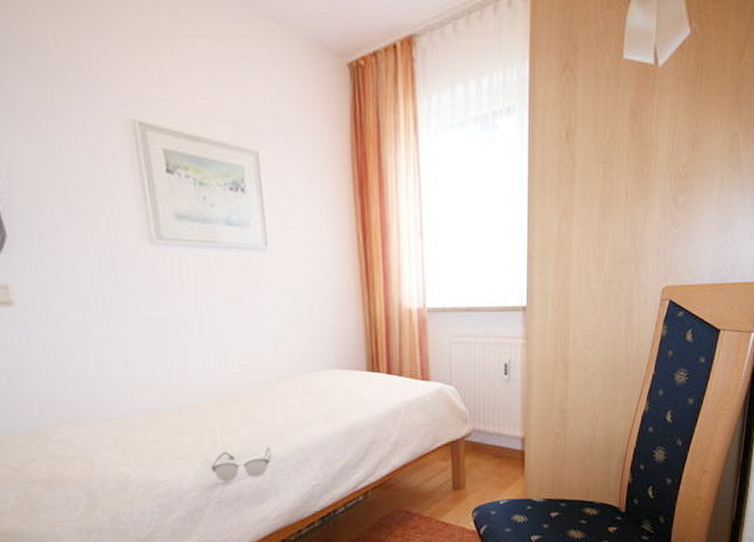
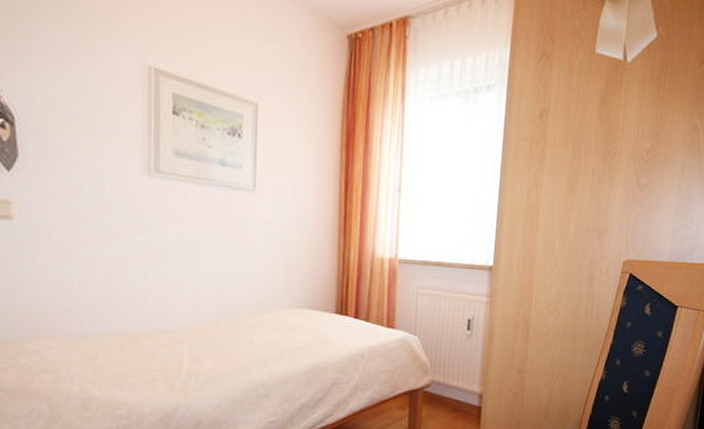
eyeglasses: present [210,446,272,482] -> none [173,377,234,409]

